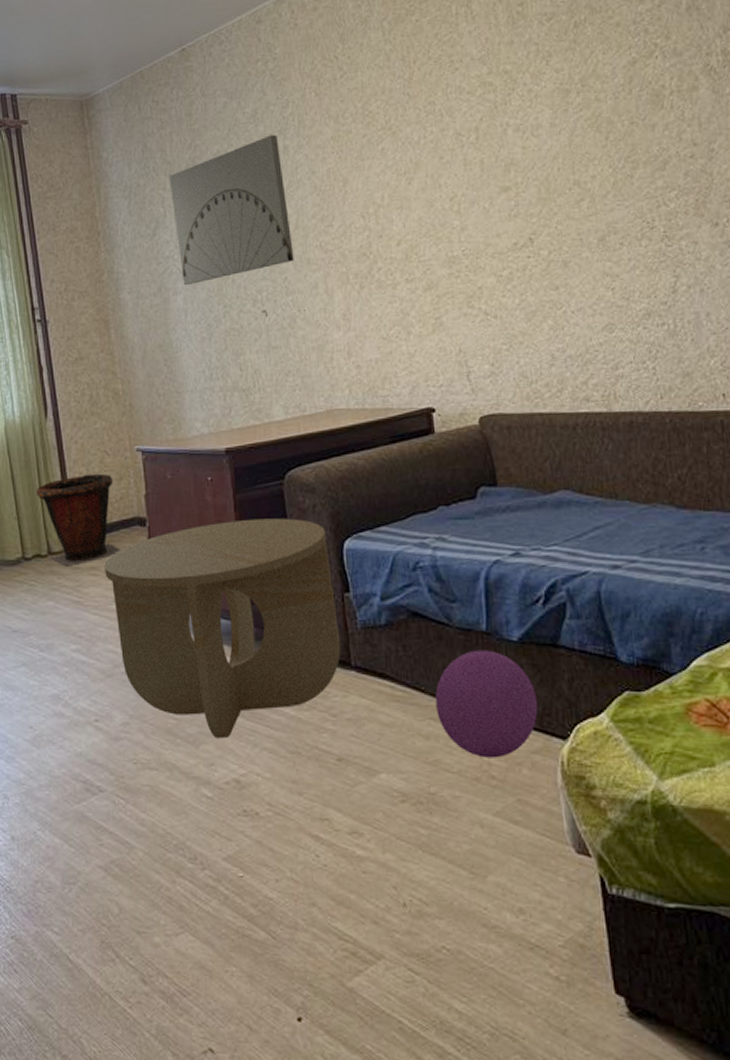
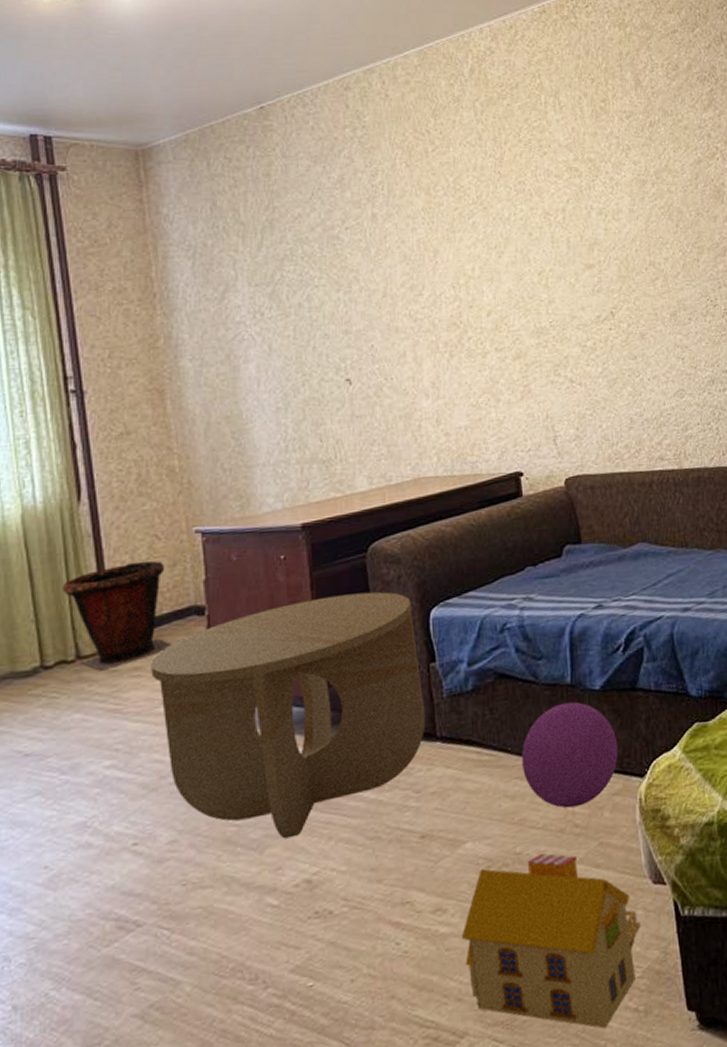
wall art: present [169,134,294,285] -> none [242,202,381,352]
toy house: none [378,799,563,989] -> present [462,853,641,1029]

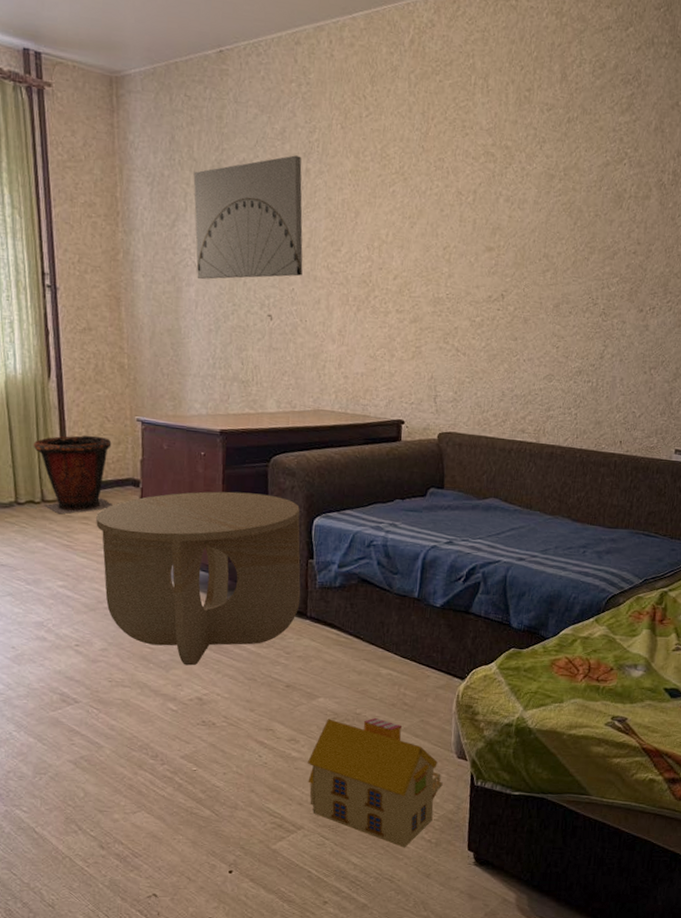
wall art: none [242,202,381,352] -> present [193,155,303,279]
ball: present [521,701,619,809] -> none [370,611,448,691]

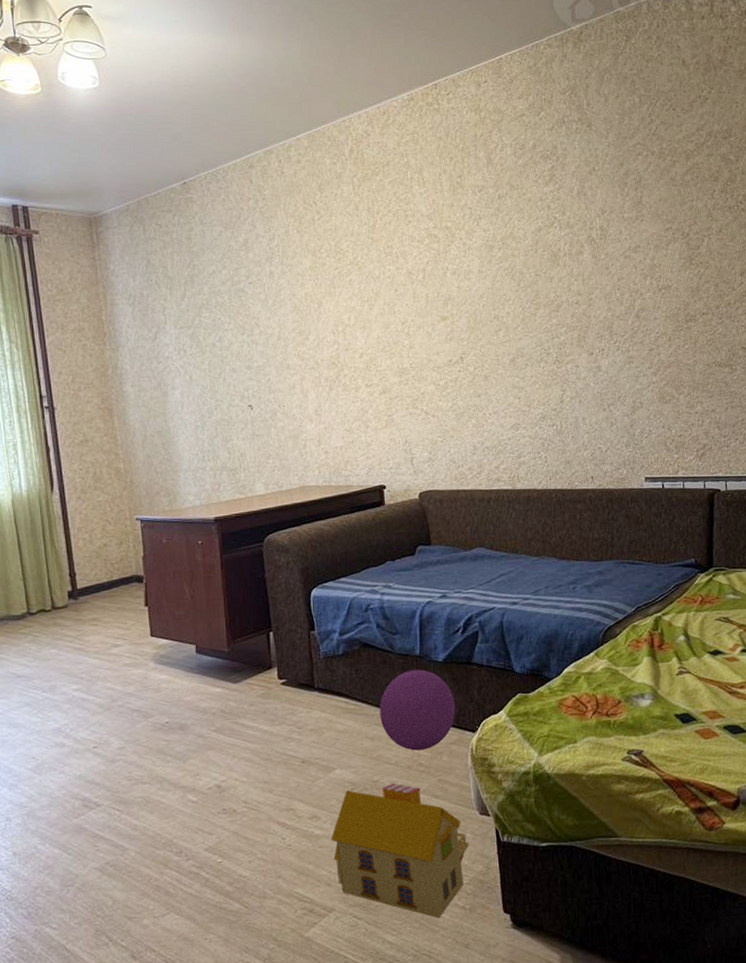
waste bin: present [33,435,114,514] -> none [41,539,120,619]
side table: present [96,491,301,666] -> none [105,573,307,754]
wall art: present [193,155,303,279] -> none [170,261,276,381]
ball: none [370,611,448,691] -> present [380,669,456,751]

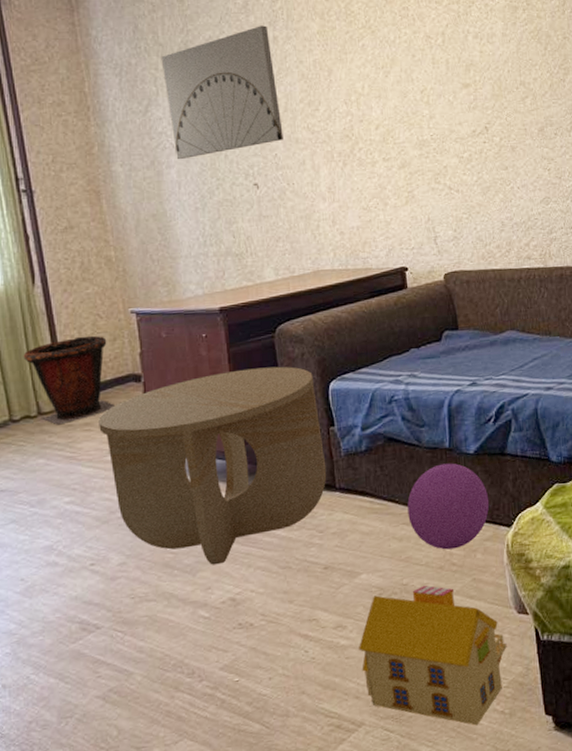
waste bin: none [41,539,120,619] -> present [23,335,116,425]
side table: none [105,573,307,754] -> present [98,366,327,565]
wall art: none [170,261,276,381] -> present [161,25,283,159]

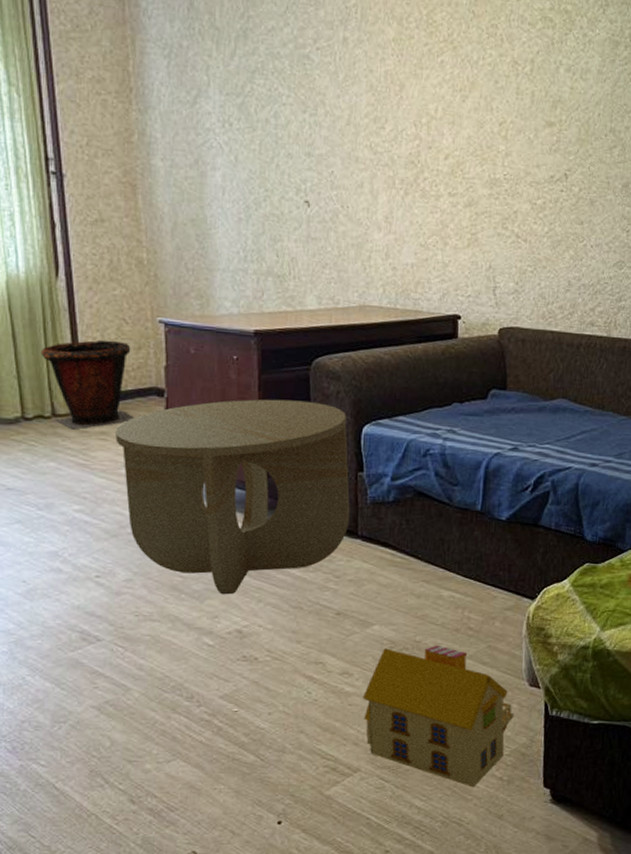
wall art: present [161,25,283,159] -> none [216,22,343,162]
ball: present [407,463,490,550] -> none [429,526,516,614]

